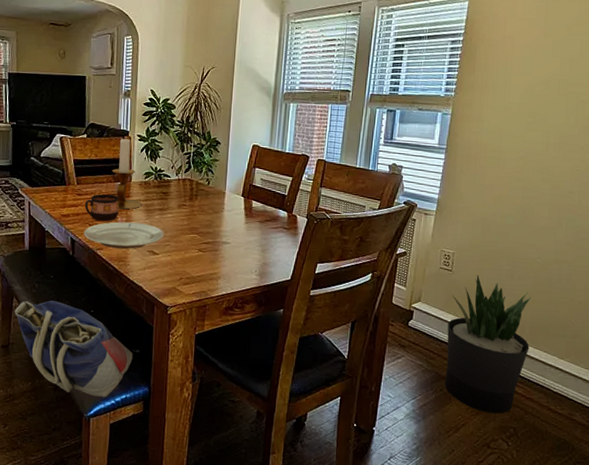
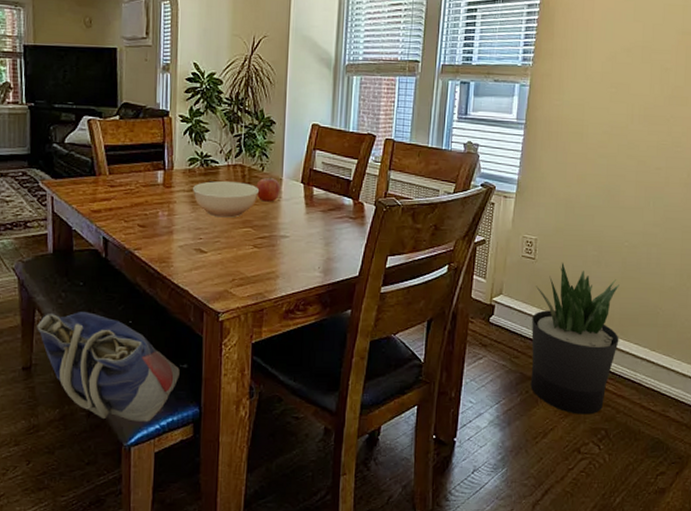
plate: present [83,222,164,249] -> none [118,216,213,248]
cup: present [84,194,119,222] -> none [118,185,160,217]
candlestick: present [112,139,142,210] -> none [150,120,186,202]
bowl: none [147,192,206,225] -> present [192,181,260,218]
fruit: none [202,189,223,212] -> present [256,176,280,202]

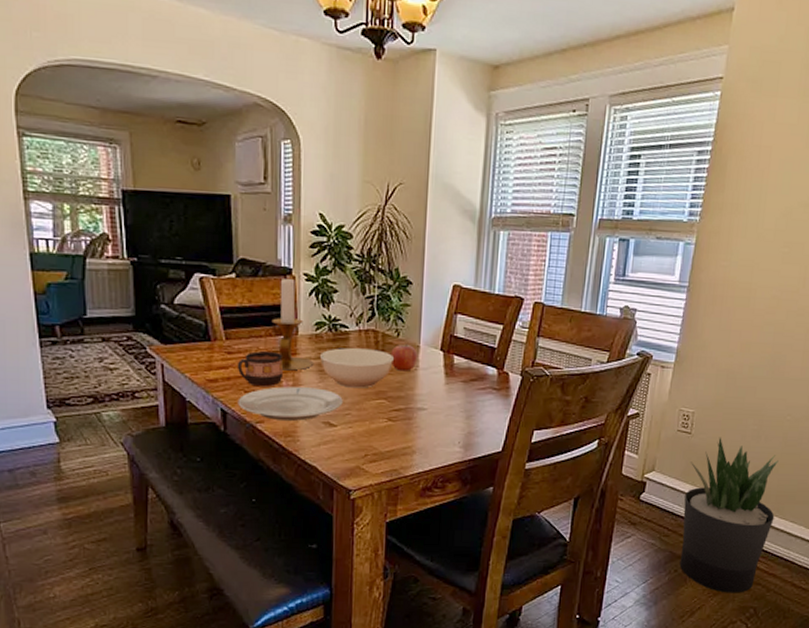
tote bag: present [37,312,180,422] -> none [151,490,308,604]
cup: none [118,185,160,217] -> present [237,351,284,387]
plate: none [118,216,213,248] -> present [237,386,343,421]
candlestick: none [150,120,186,202] -> present [271,279,313,371]

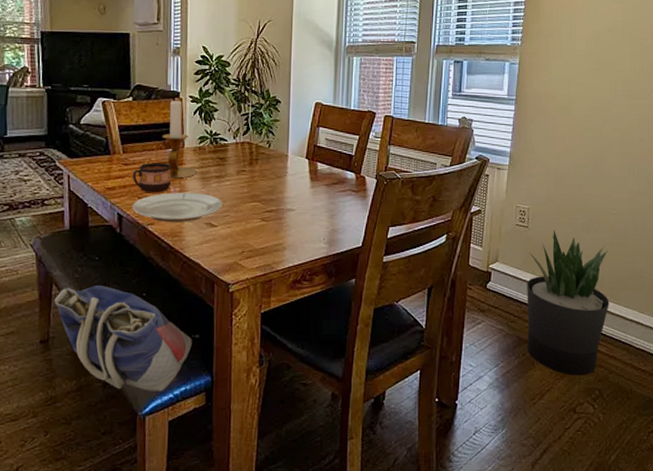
tote bag: none [151,490,308,604] -> present [54,286,192,391]
bowl: present [319,348,395,388] -> none [202,158,267,193]
fruit: present [390,342,417,371] -> none [263,152,286,177]

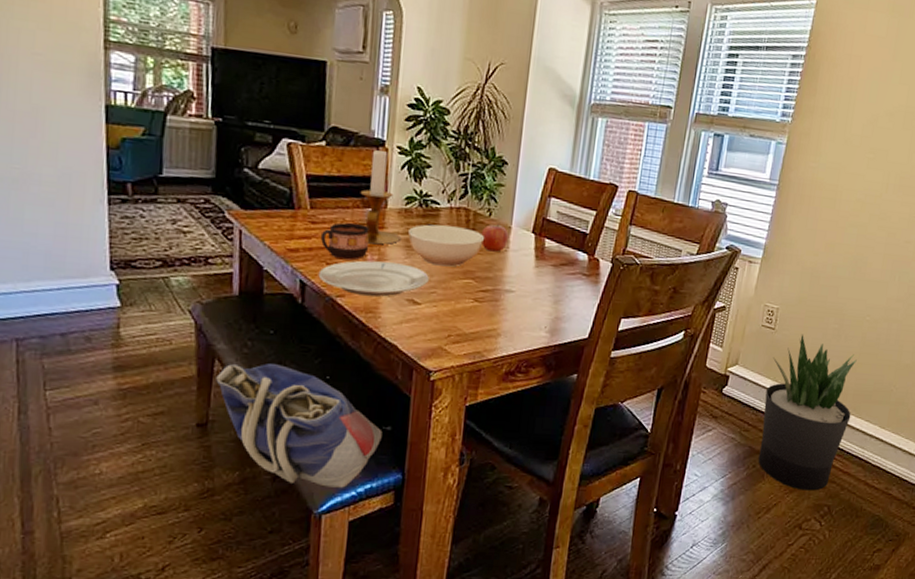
bowl: none [202,158,267,193] -> present [407,224,485,267]
fruit: none [263,152,286,177] -> present [481,222,508,252]

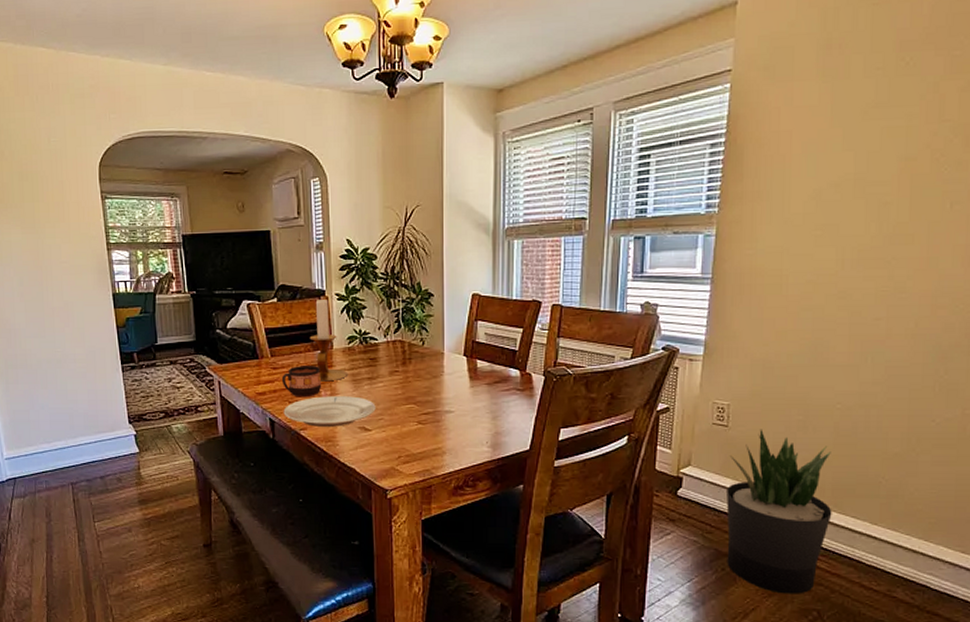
tote bag: present [216,363,382,488] -> none [214,491,352,597]
bowl: present [407,224,485,267] -> none [352,358,421,395]
fruit: present [481,222,508,252] -> none [417,350,442,377]

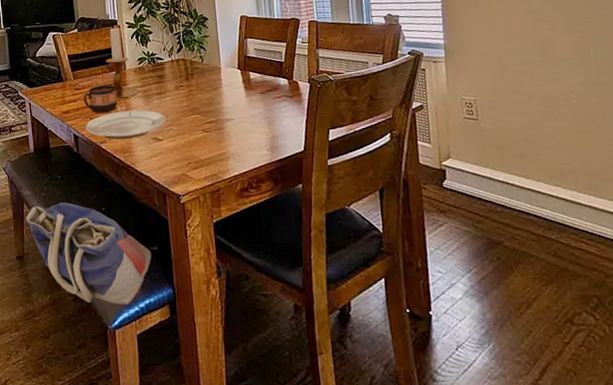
tote bag: none [214,491,352,597] -> present [26,202,151,304]
planter: present [726,429,832,594] -> none [484,120,591,281]

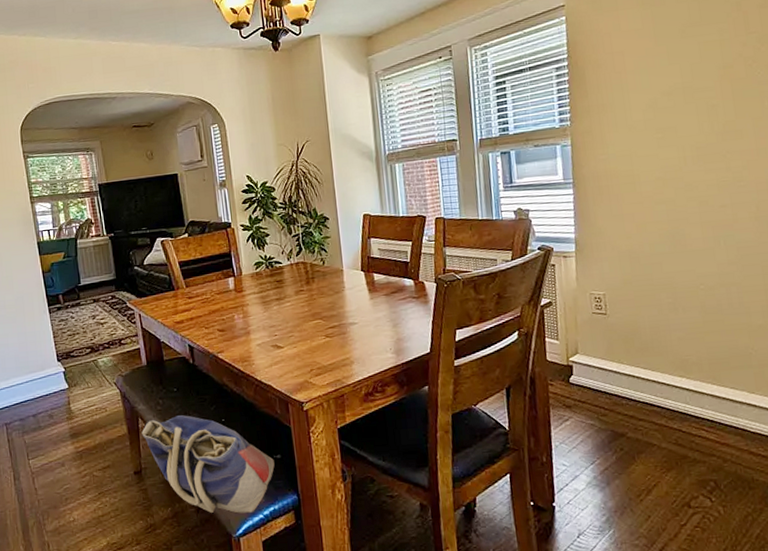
cup: present [83,85,118,114] -> none [197,292,235,323]
plate: present [85,110,166,140] -> none [201,317,286,349]
candlestick: present [105,28,139,99] -> none [220,231,257,306]

